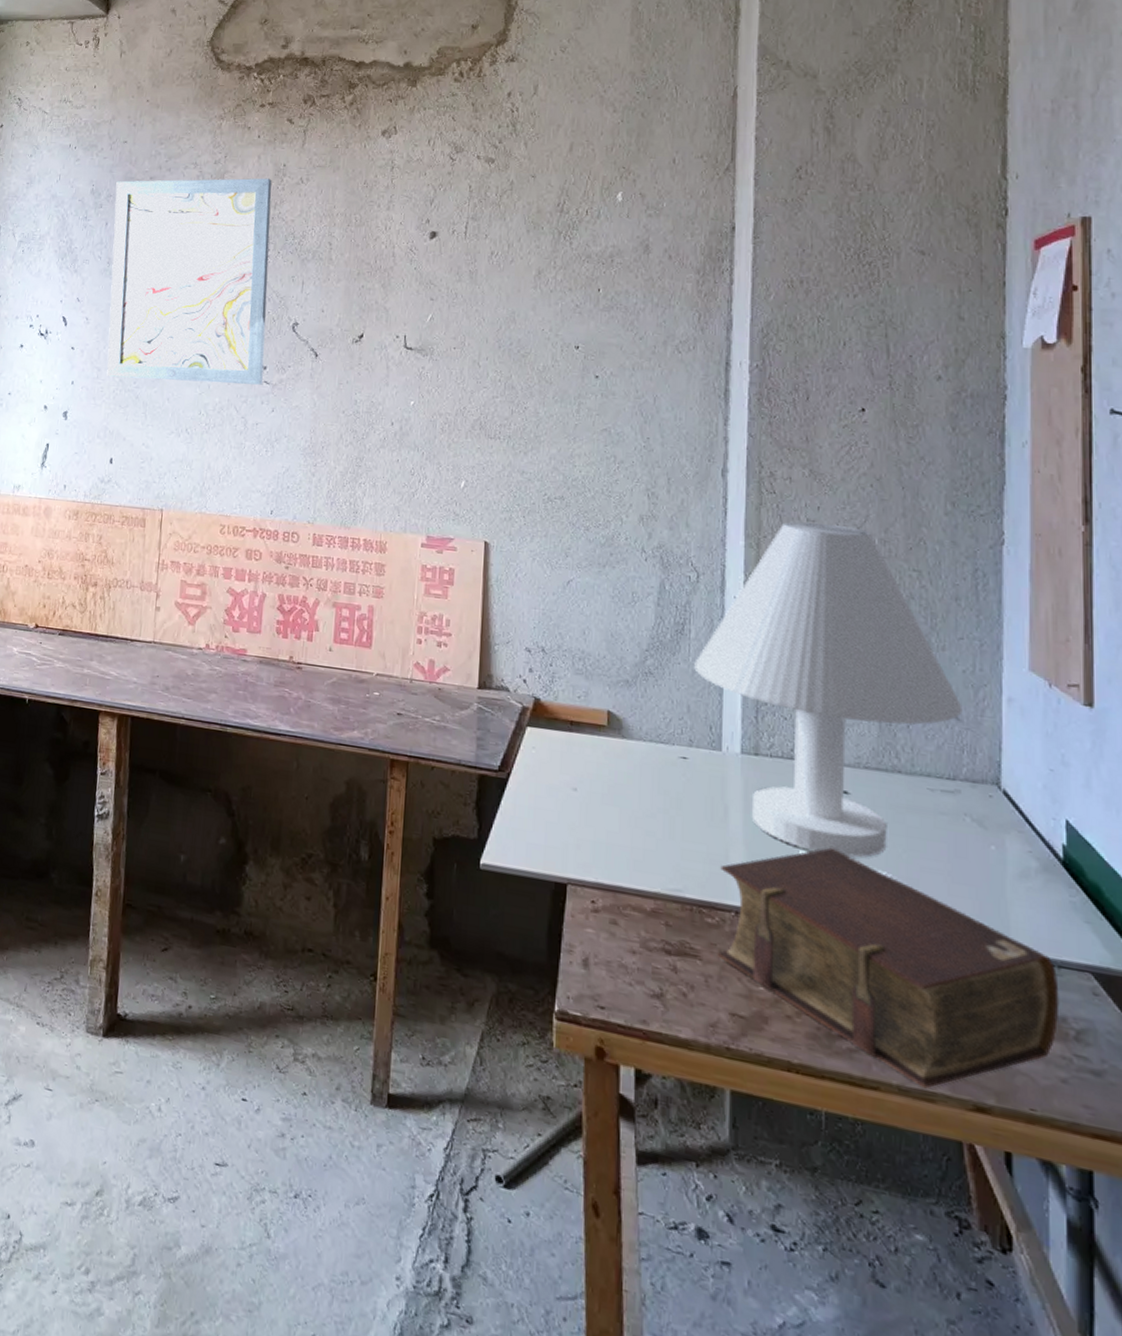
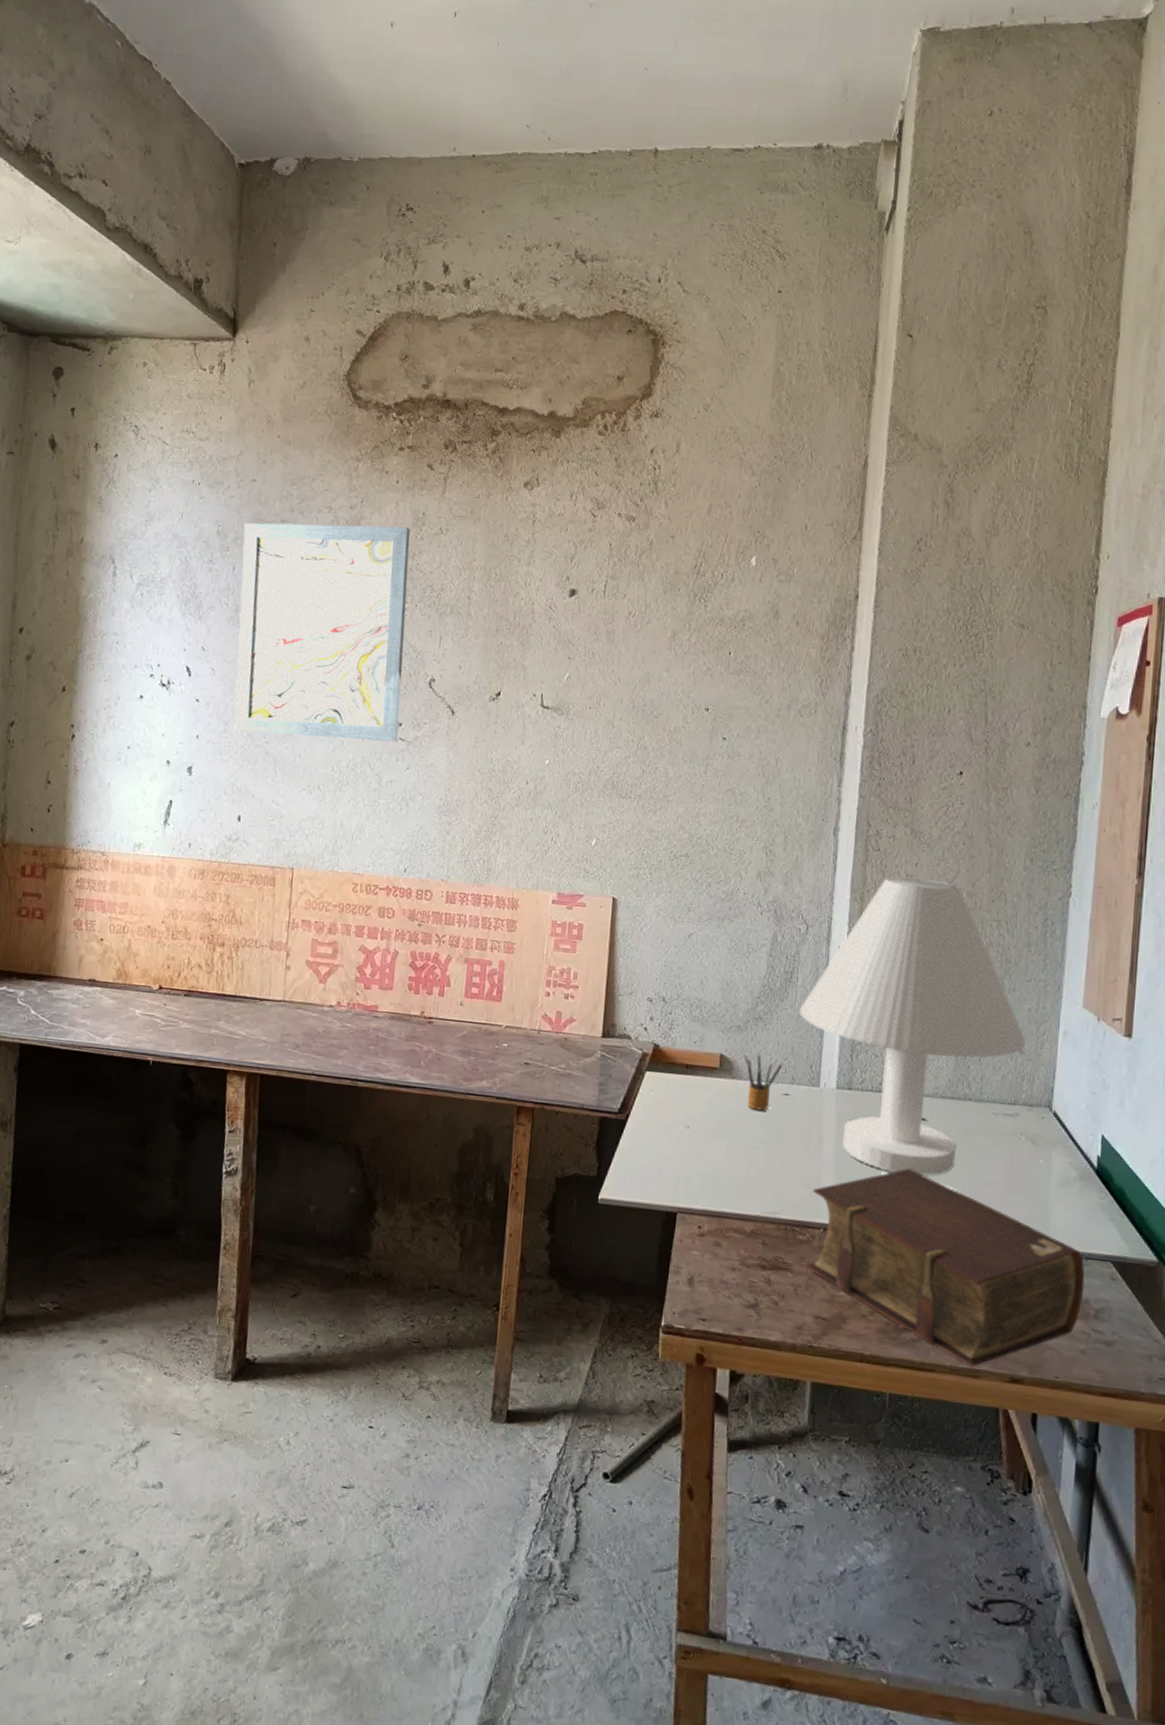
pencil box: none [635,712,678,775] -> present [744,1054,783,1111]

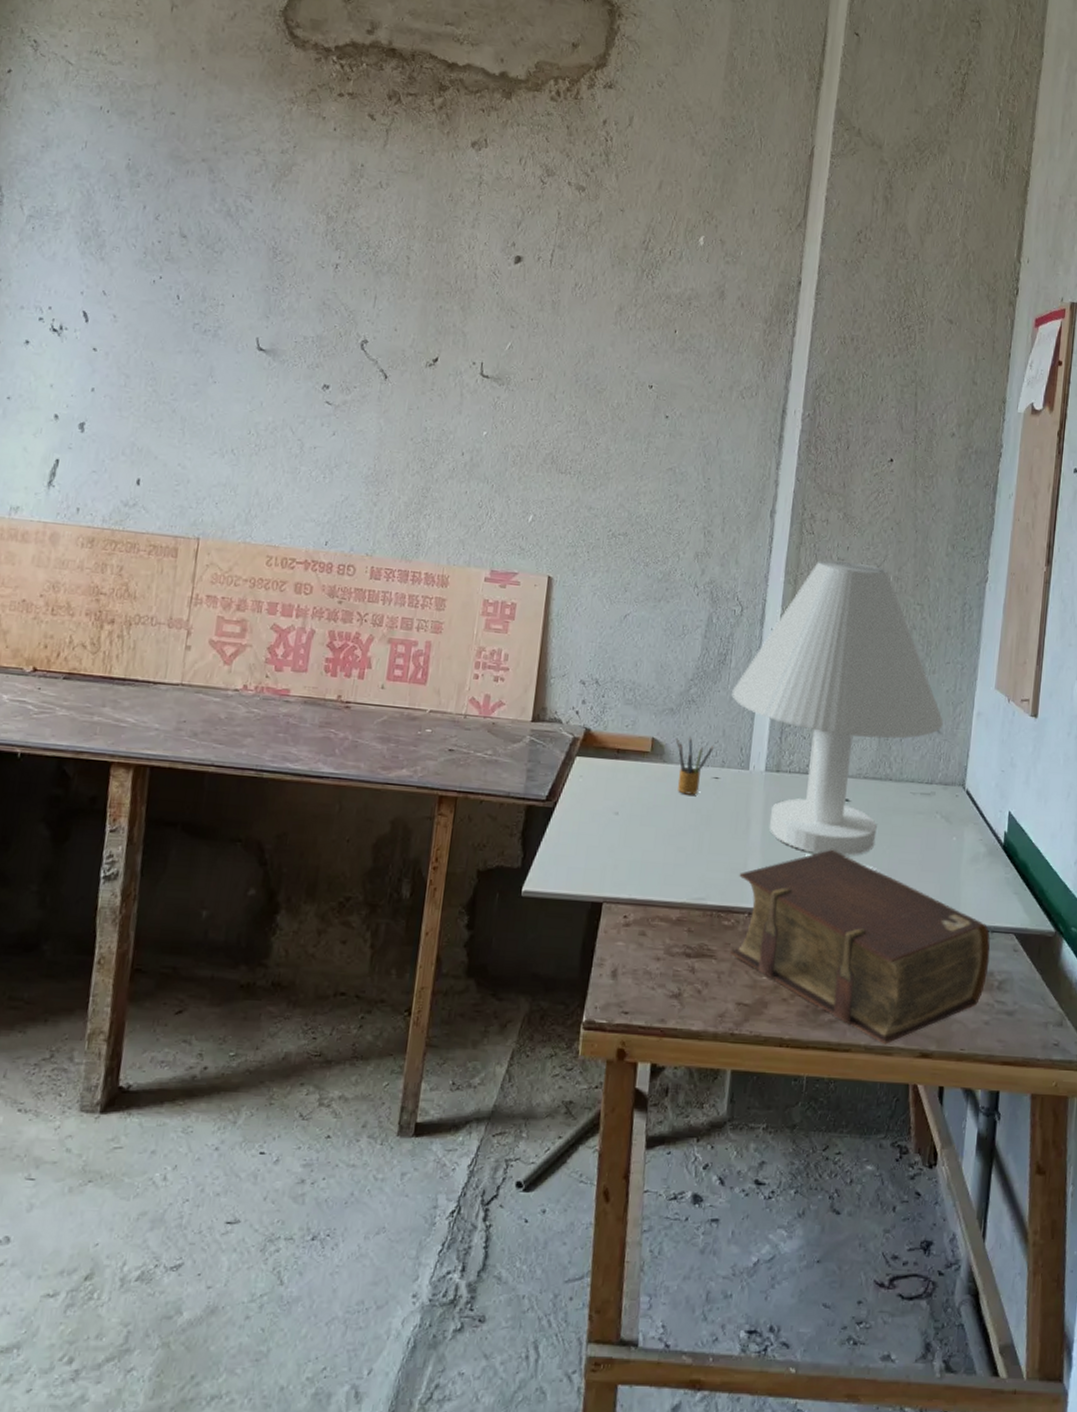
wall art: present [234,522,410,742] -> none [137,158,347,405]

